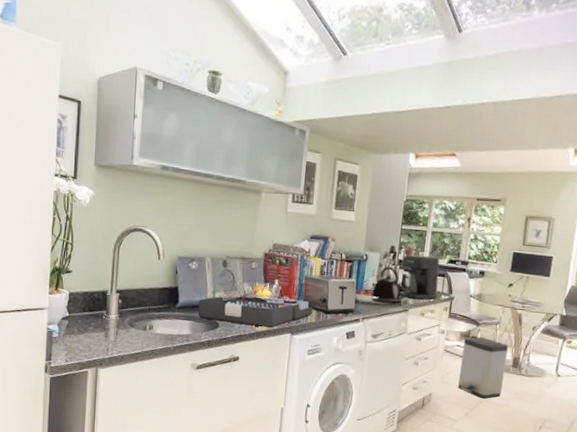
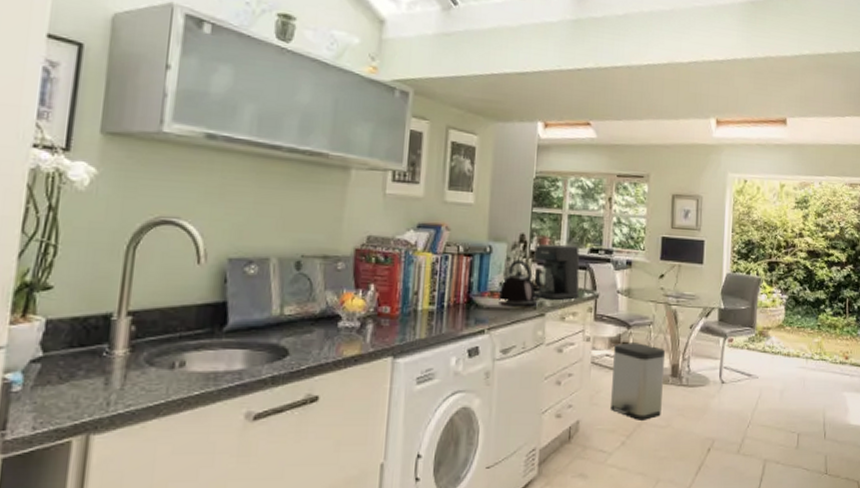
tool set: present [198,294,313,329] -> none [257,306,423,352]
toaster: present [302,274,357,314] -> none [408,273,480,326]

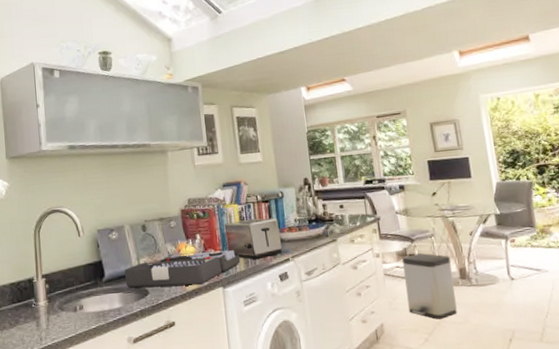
tool set: none [257,306,423,352] -> present [124,250,241,288]
toaster: none [408,273,480,326] -> present [224,218,283,259]
kettle: present [499,259,537,308] -> none [295,198,328,239]
coffee maker: present [534,244,580,301] -> none [317,180,363,228]

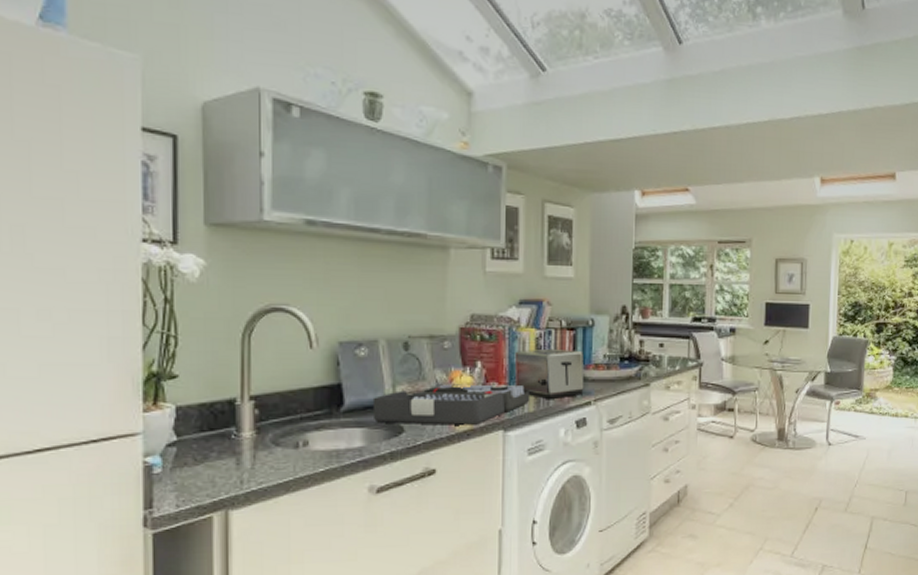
pedal bin: present [402,253,457,319] -> none [718,409,771,483]

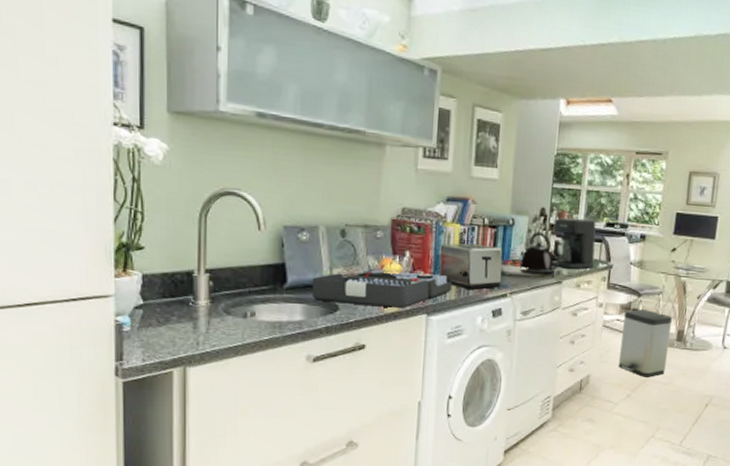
kettle: none [604,331,641,379] -> present [520,231,555,276]
coffee maker: none [636,314,684,371] -> present [552,218,596,270]
pedal bin: none [718,409,771,483] -> present [619,309,672,377]

